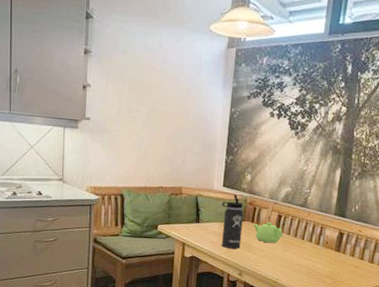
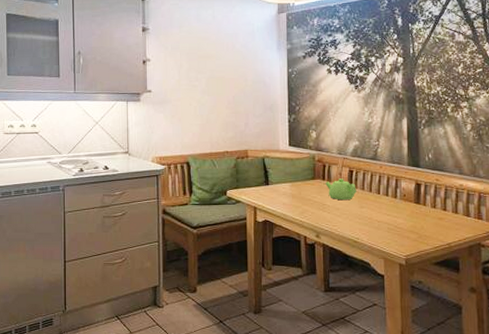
thermos bottle: present [222,194,244,249] -> none [290,152,314,209]

